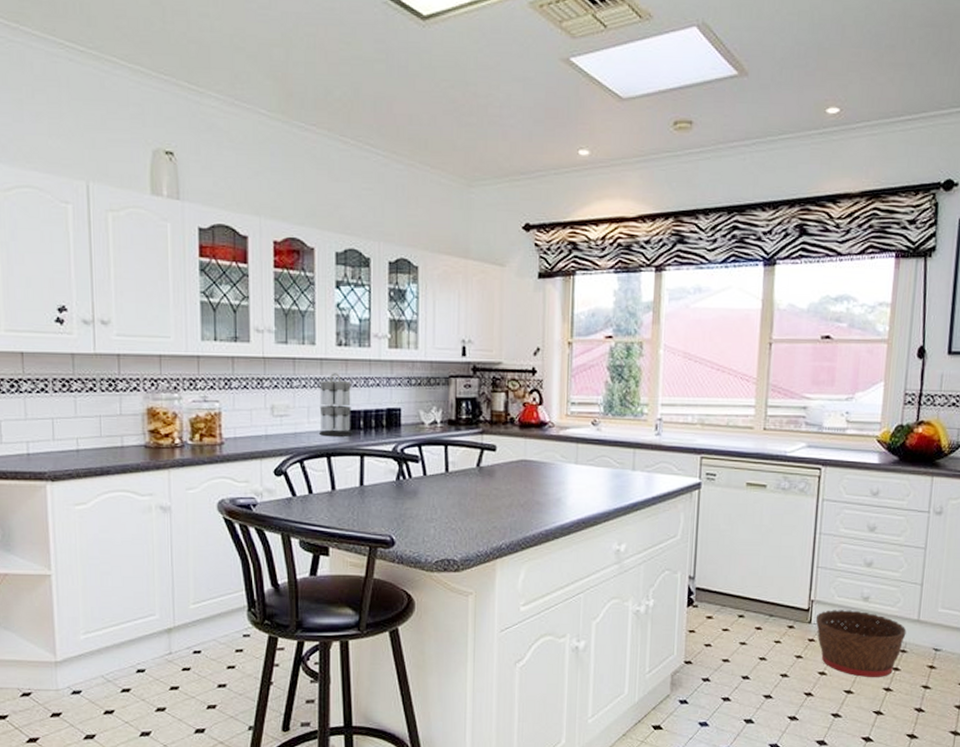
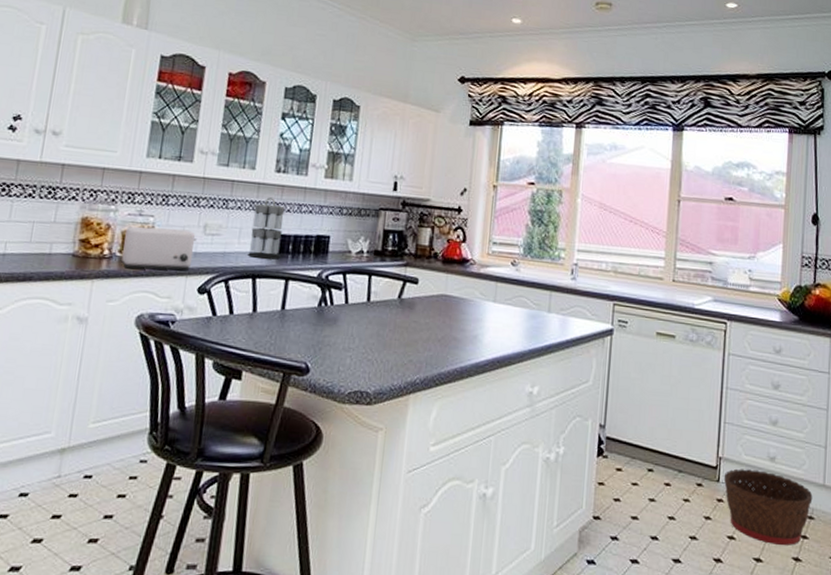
toaster: none [192,412,266,456] -> present [121,226,197,271]

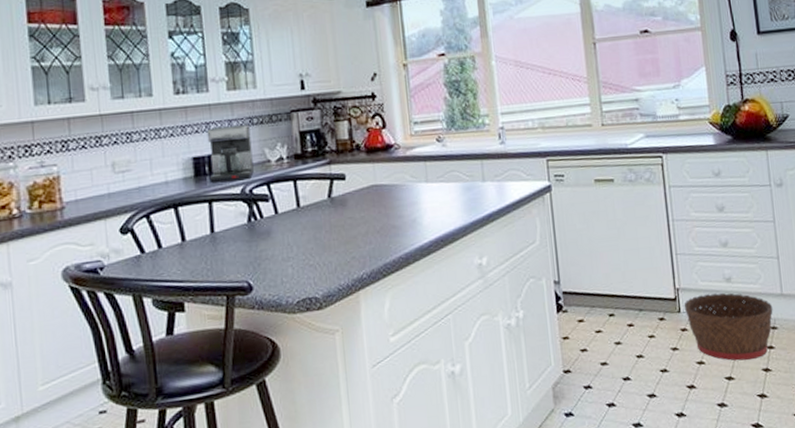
toaster: present [121,226,197,271] -> none [30,171,108,224]
spice rack: present [248,197,285,260] -> none [160,121,198,187]
coffee maker: none [290,210,339,266] -> present [207,125,254,183]

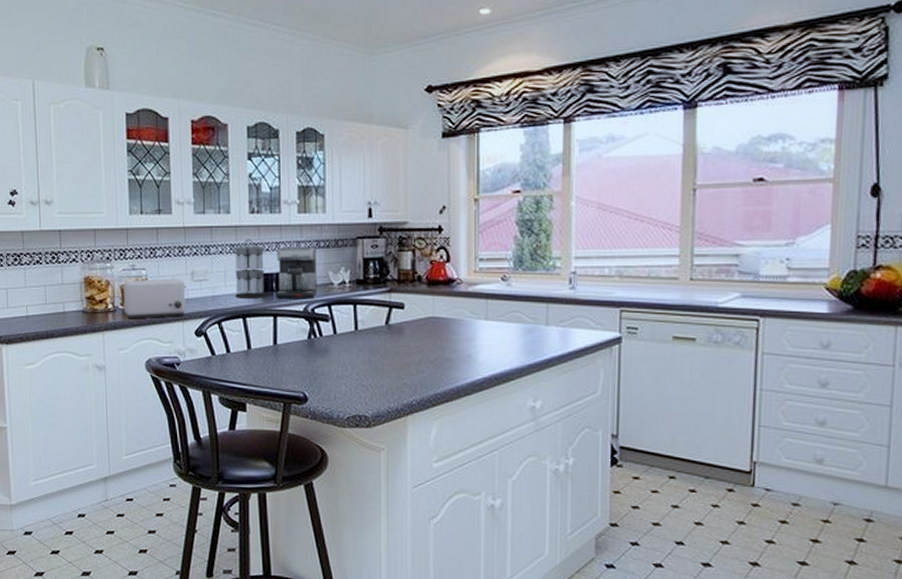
toaster: none [30,171,108,224] -> present [122,278,187,319]
spice rack: none [160,121,198,187] -> present [234,239,266,298]
basket: present [684,293,773,361] -> none [759,472,872,549]

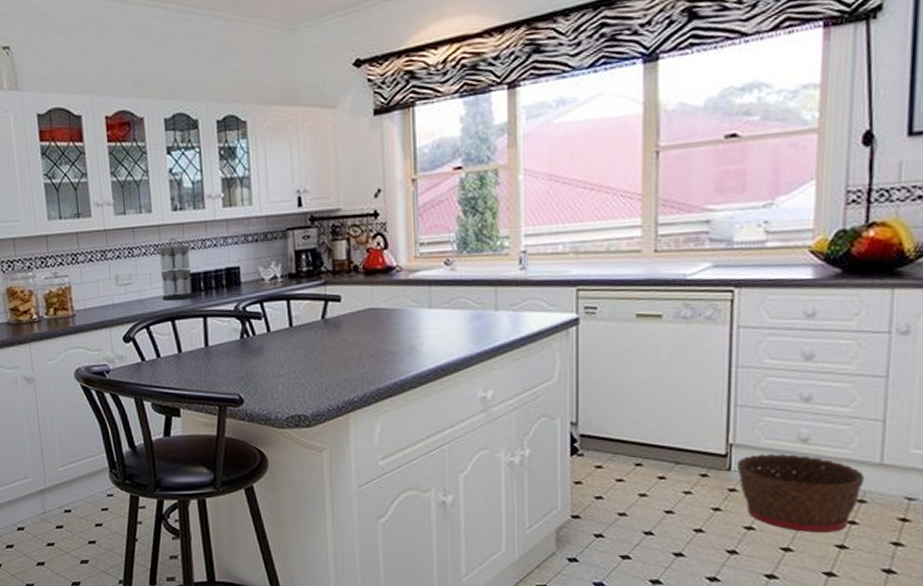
toaster: present [122,278,187,319] -> none [46,283,113,329]
coffee maker: present [276,247,317,299] -> none [203,242,248,299]
basket: none [759,472,872,549] -> present [736,454,865,532]

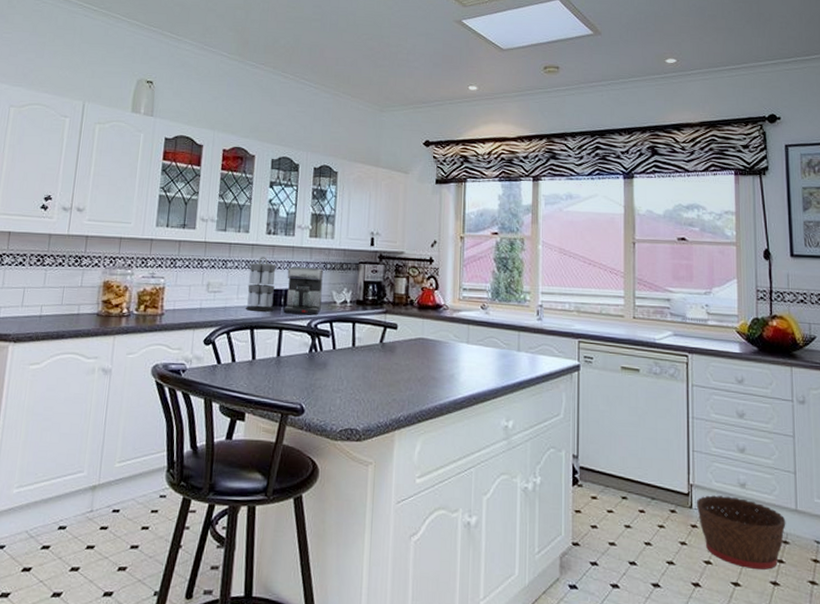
coffee maker: none [203,242,248,299] -> present [283,267,324,316]

